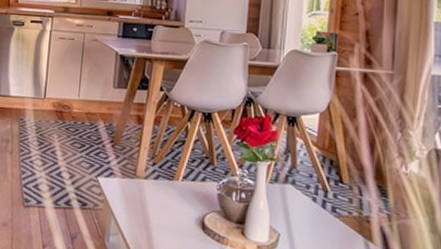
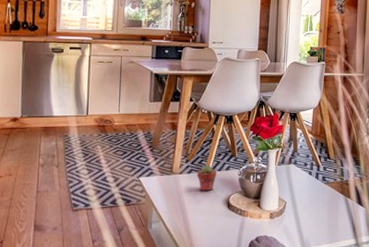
potted succulent: none [165,170,191,205] -> present [197,164,217,191]

